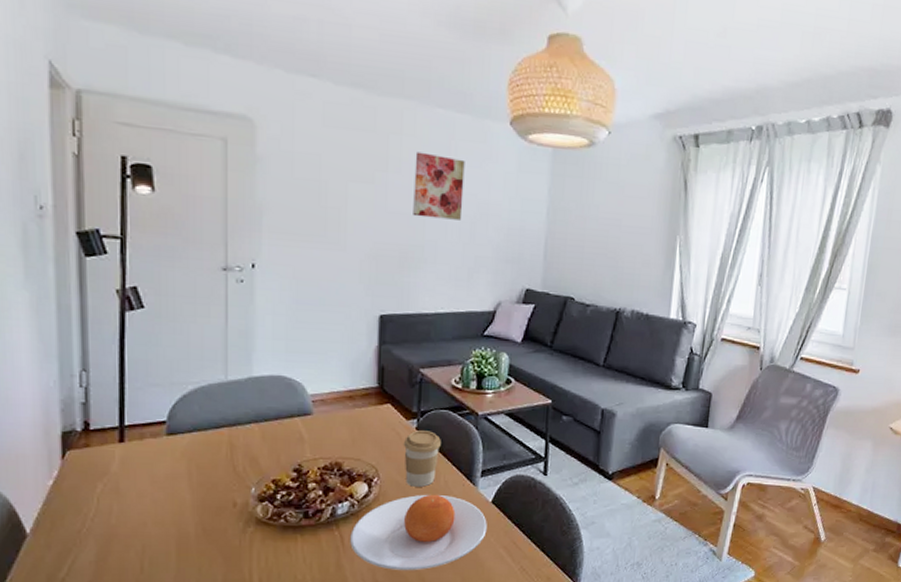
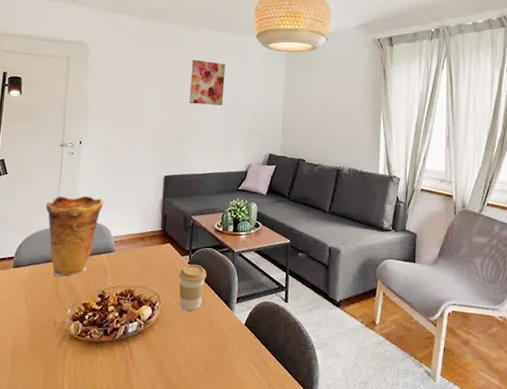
vase: none [207,339,293,447] -> present [45,196,104,277]
plate: present [350,494,487,570] -> none [137,317,241,382]

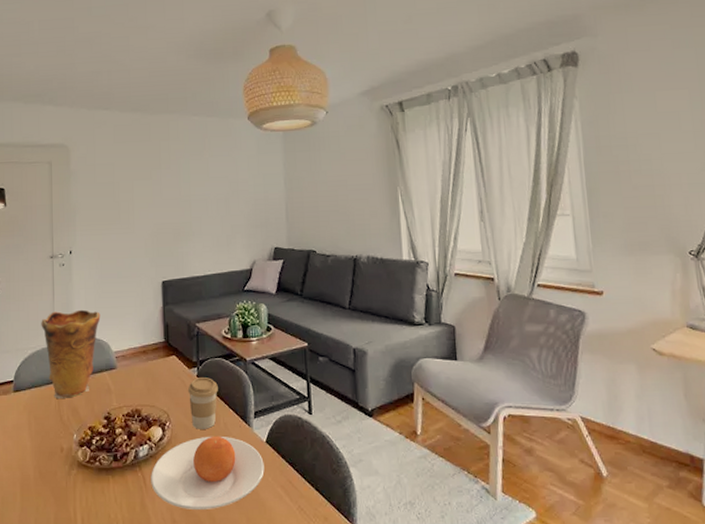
plate: none [137,317,241,382] -> present [151,436,264,509]
wall art: present [189,59,226,106] -> none [180,150,218,200]

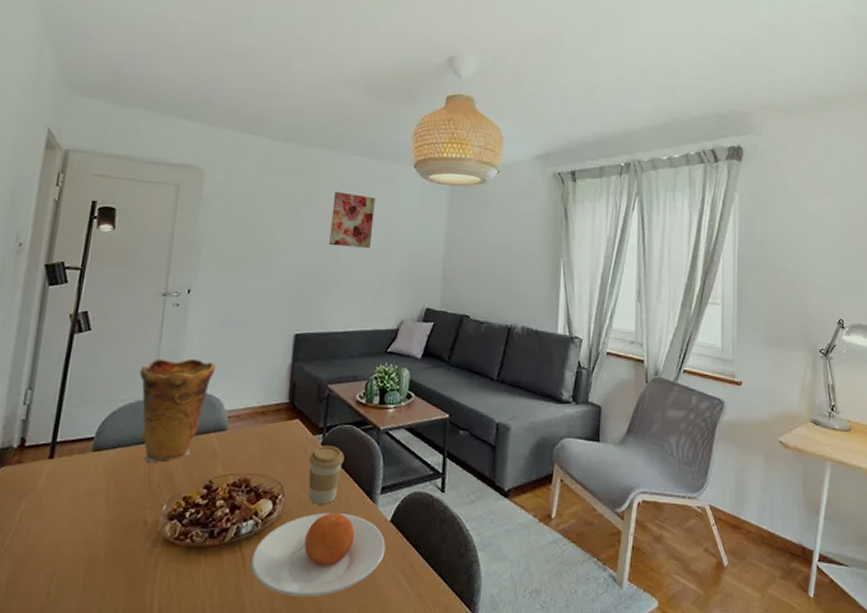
wall art: none [180,150,218,200] -> present [329,191,375,248]

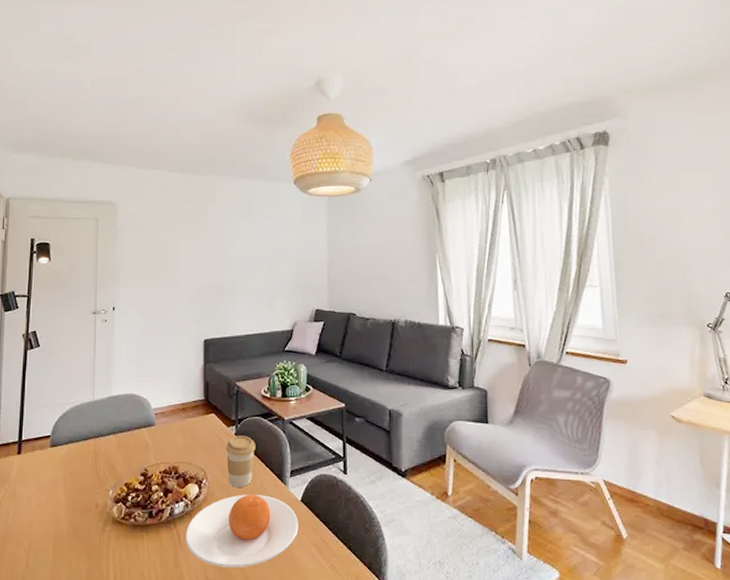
vase: present [139,358,216,463] -> none [81,366,141,455]
wall art: present [329,191,375,248] -> none [226,212,263,260]

